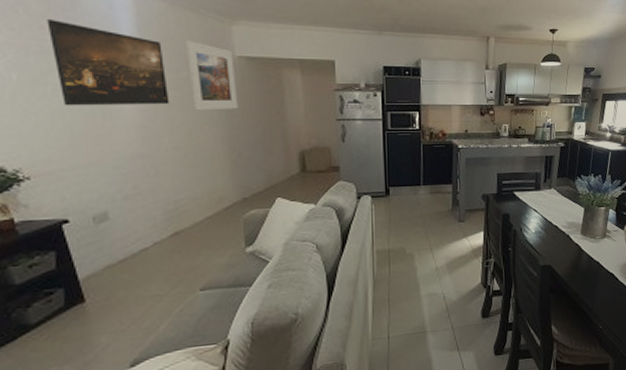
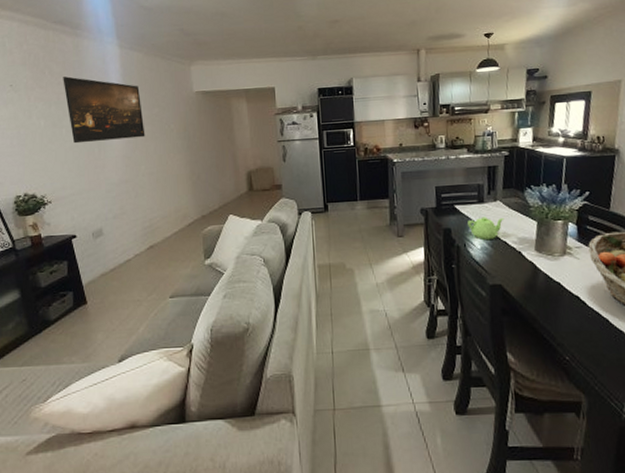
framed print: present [185,39,238,111] -> none [156,82,197,141]
teapot: none [525,203,557,224] -> present [468,216,504,240]

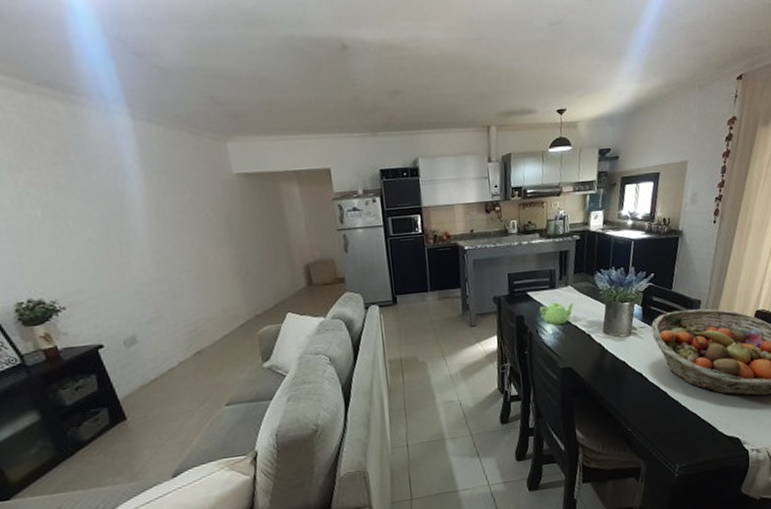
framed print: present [63,76,145,144] -> none [59,154,178,238]

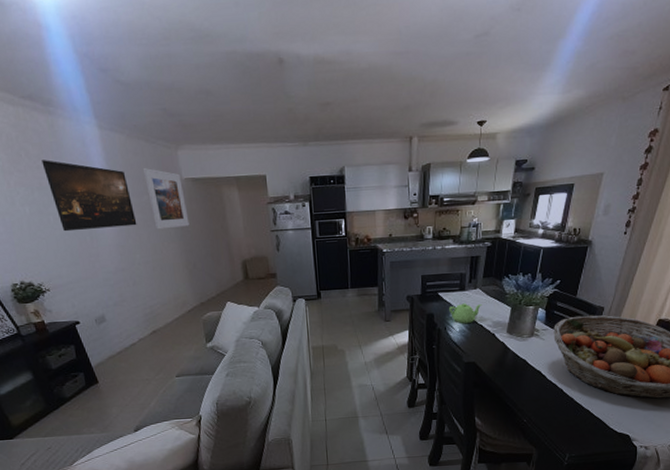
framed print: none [59,154,178,238] -> present [41,160,137,232]
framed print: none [185,161,242,232] -> present [142,167,190,230]

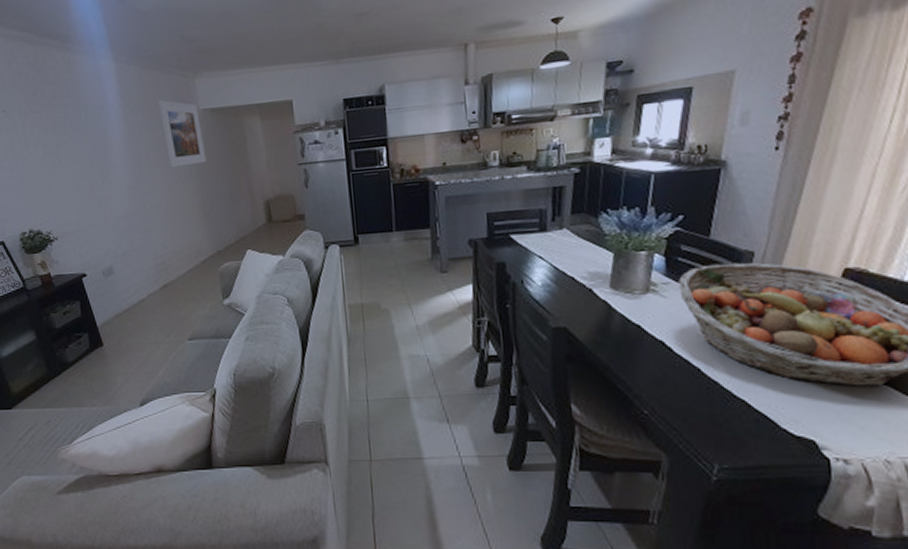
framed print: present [41,160,137,232] -> none [57,98,150,174]
teapot: present [449,303,482,323] -> none [526,248,572,275]

